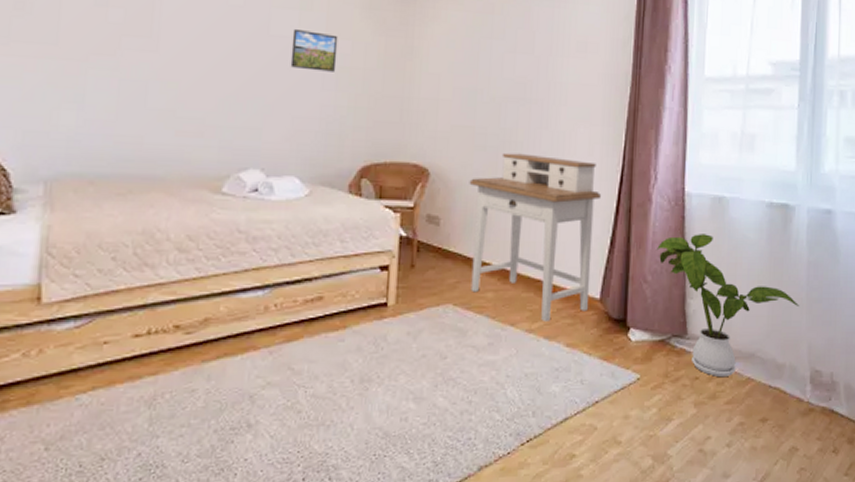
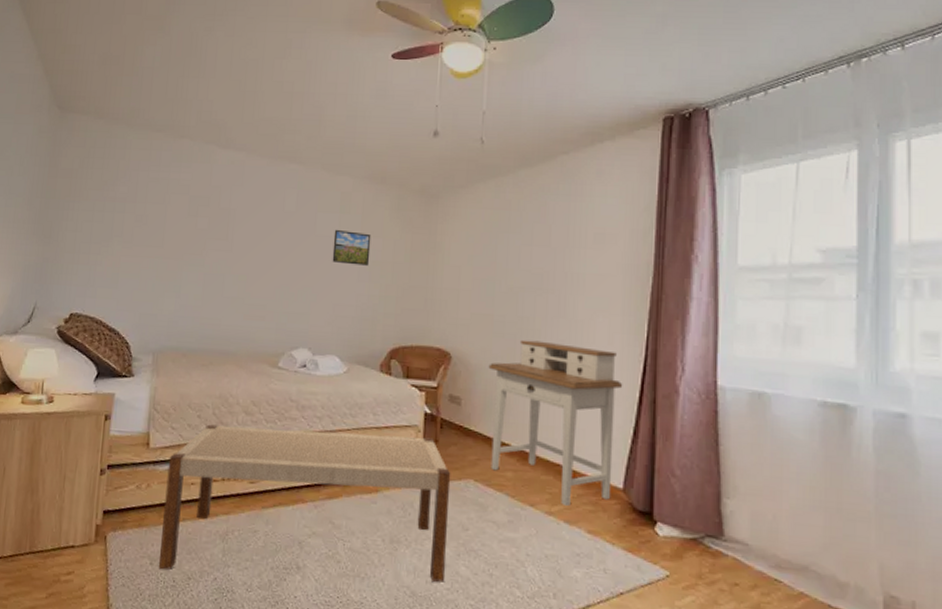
bench: none [58,263,429,453] -> present [159,424,451,582]
house plant: present [657,234,800,378] -> none [686,430,866,588]

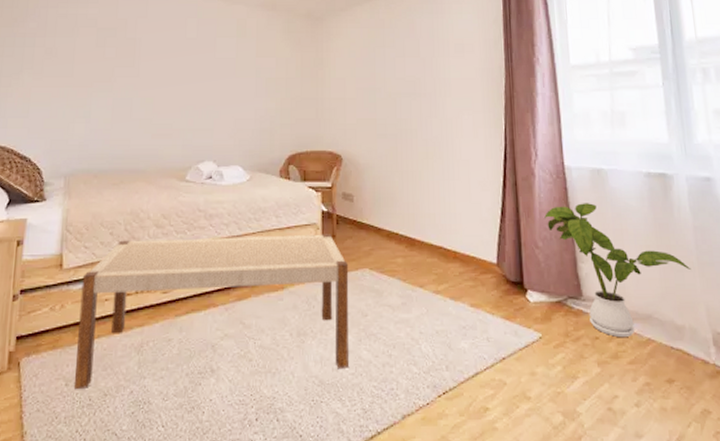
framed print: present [332,229,371,266] -> none [231,51,266,83]
desk: present [488,339,623,507] -> none [375,139,489,285]
house plant: none [686,430,866,588] -> present [544,203,692,338]

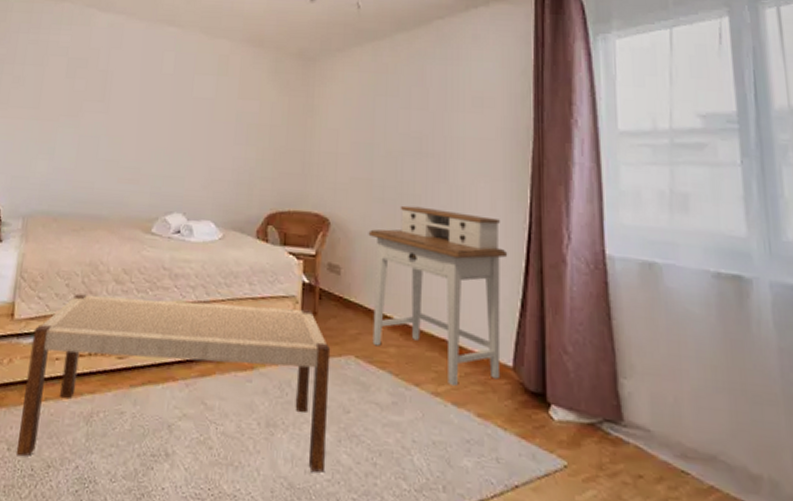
desk: none [375,139,489,285] -> present [368,205,508,387]
house plant: present [544,203,692,338] -> none [577,303,774,482]

